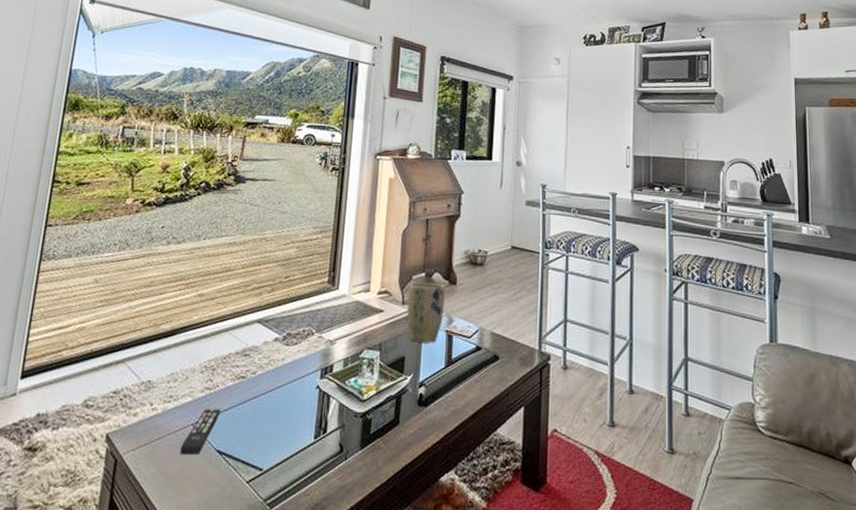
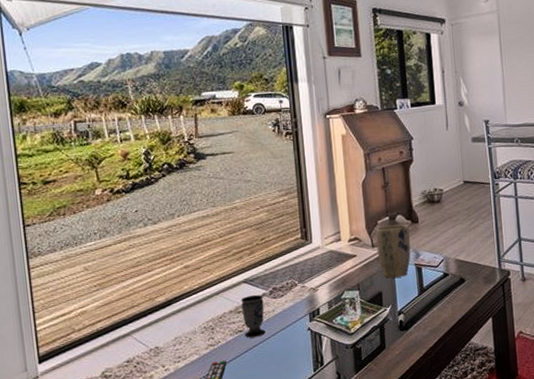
cup: none [246,338,275,387] -> present [241,295,266,338]

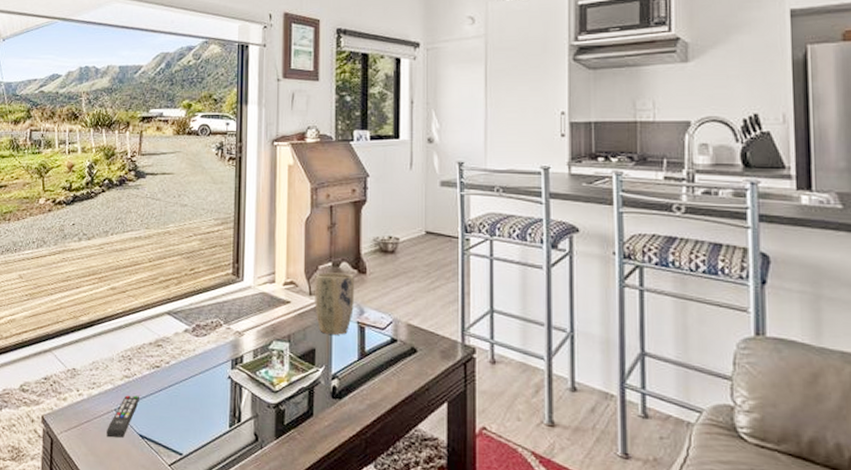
cup: present [241,295,266,338] -> none [161,329,185,377]

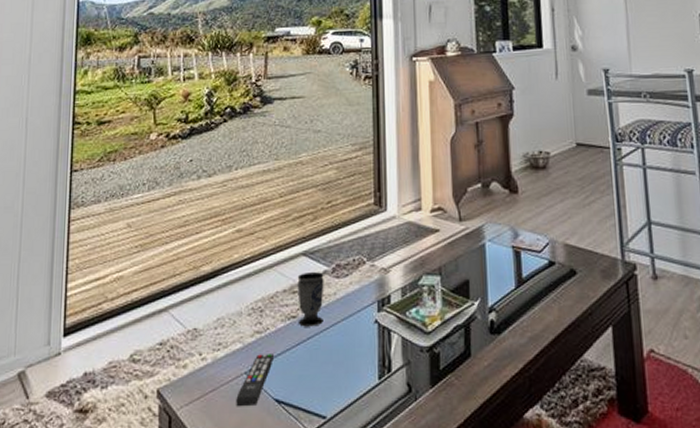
cup: none [161,329,185,377] -> present [297,272,324,327]
plant pot: present [315,272,354,335] -> none [464,194,507,263]

